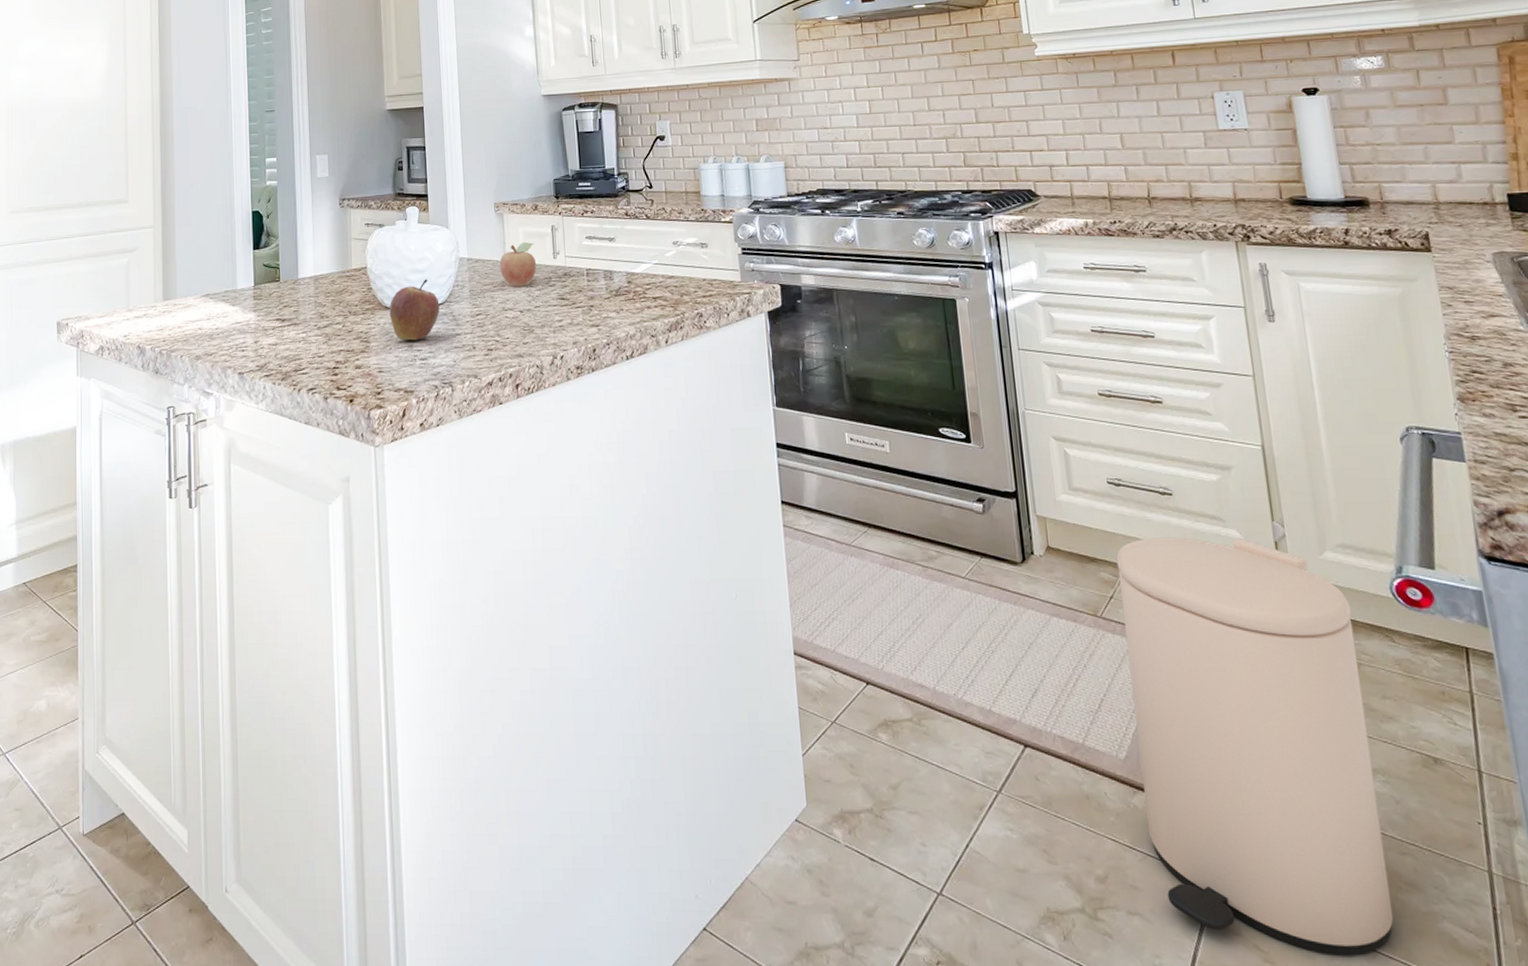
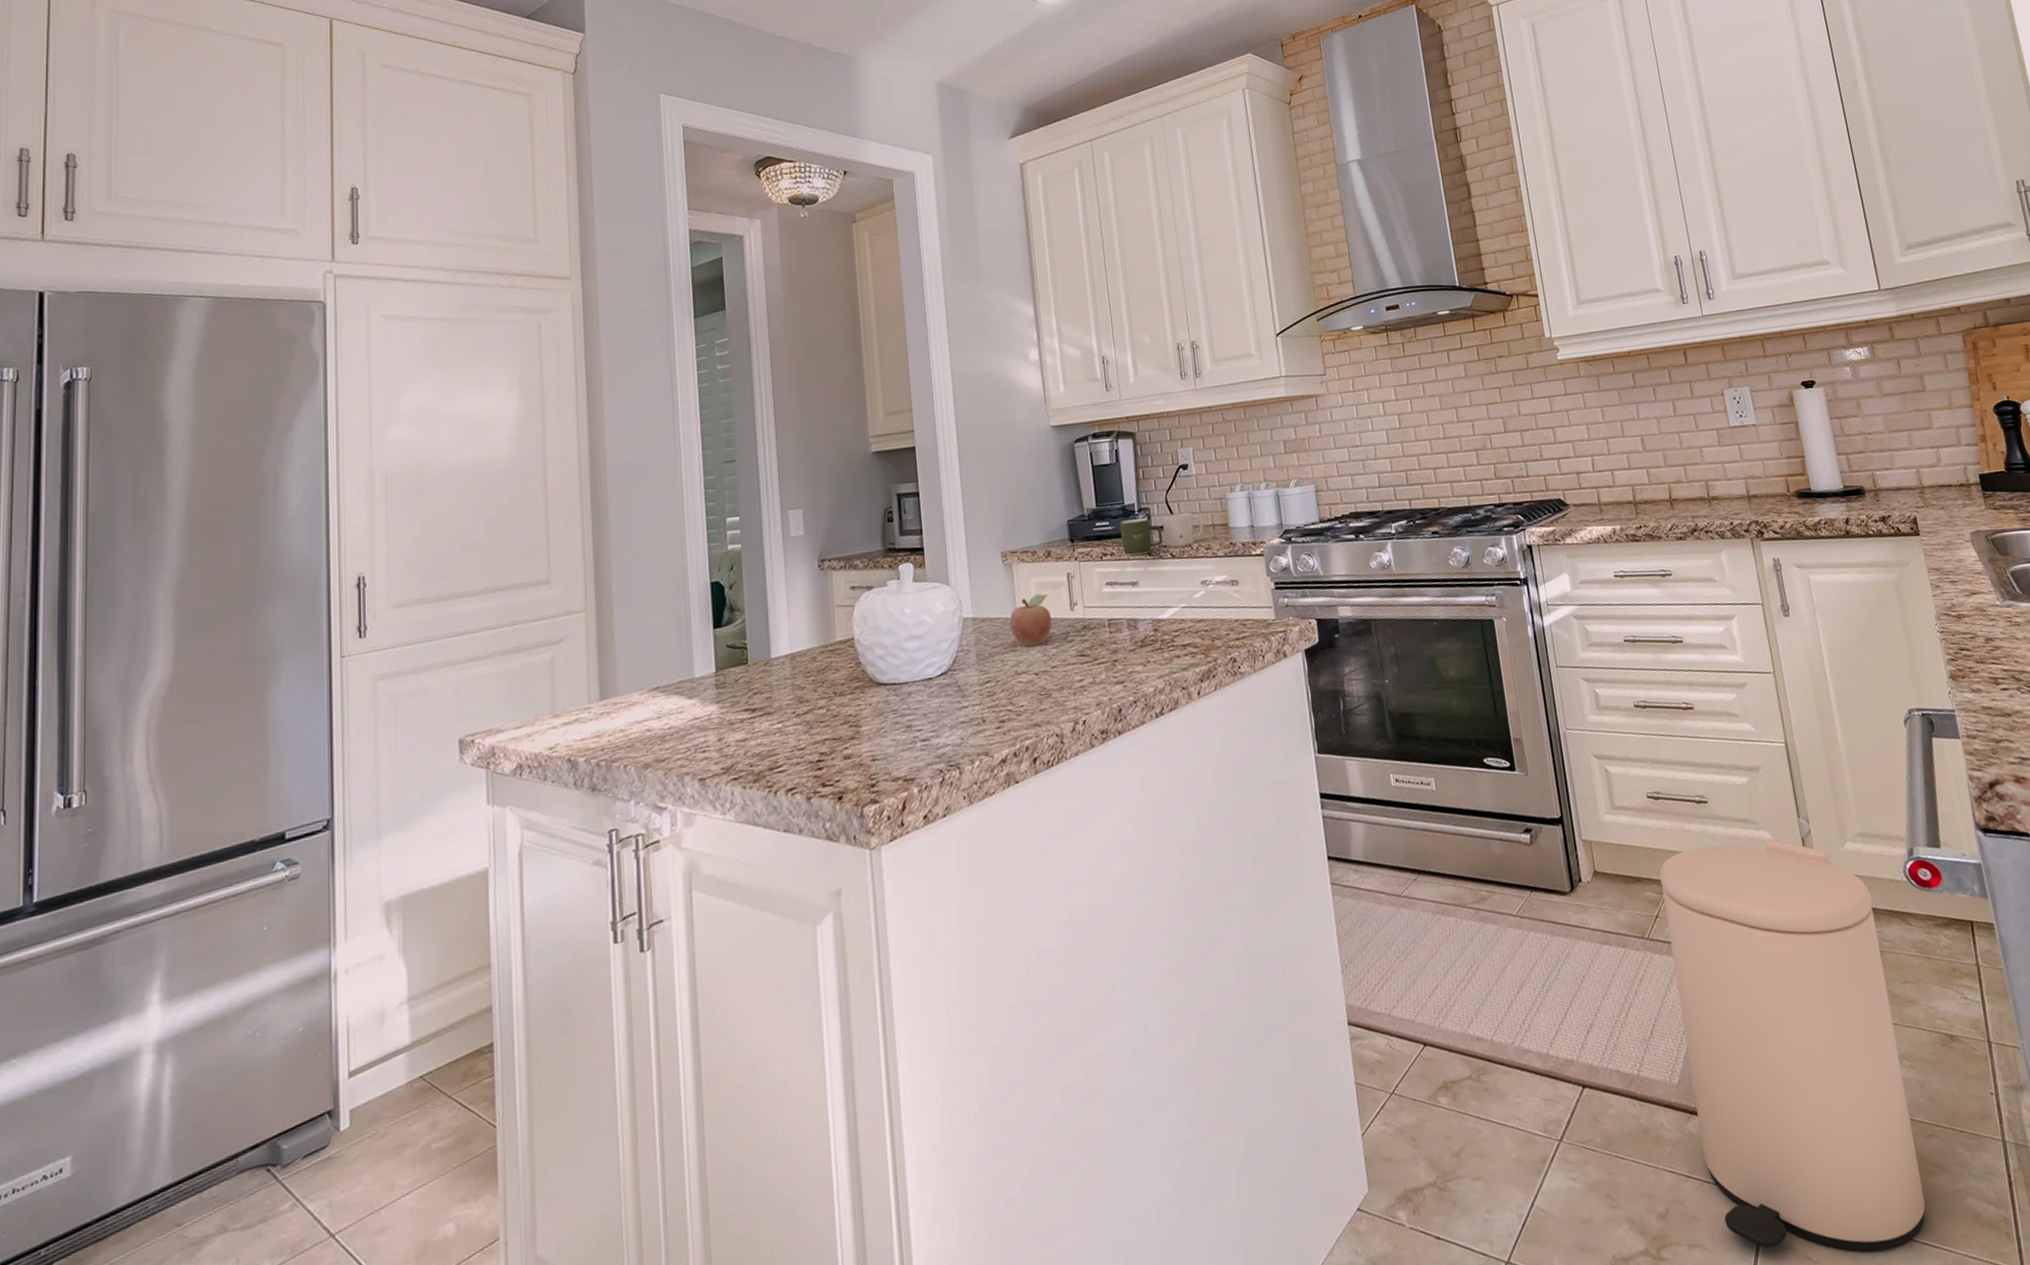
fruit: present [389,279,440,341] -> none [882,646,943,720]
mug: none [599,181,639,215] -> present [1119,518,1163,557]
mug: none [638,179,678,211] -> present [1161,512,1204,549]

